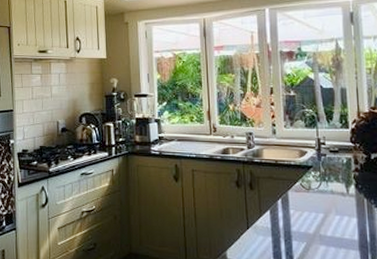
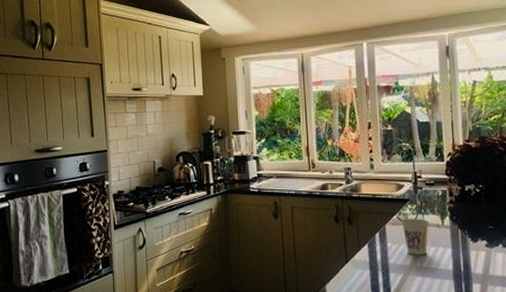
cup: none [304,185,333,224] -> present [401,218,429,255]

